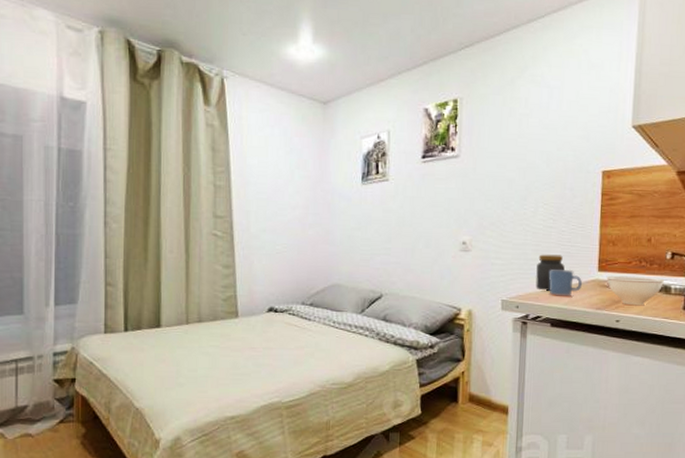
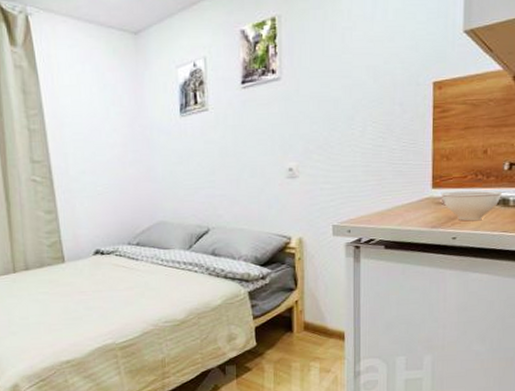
jar: present [535,254,565,291] -> none [367,174,397,213]
mug: present [549,269,583,297] -> none [380,188,417,217]

